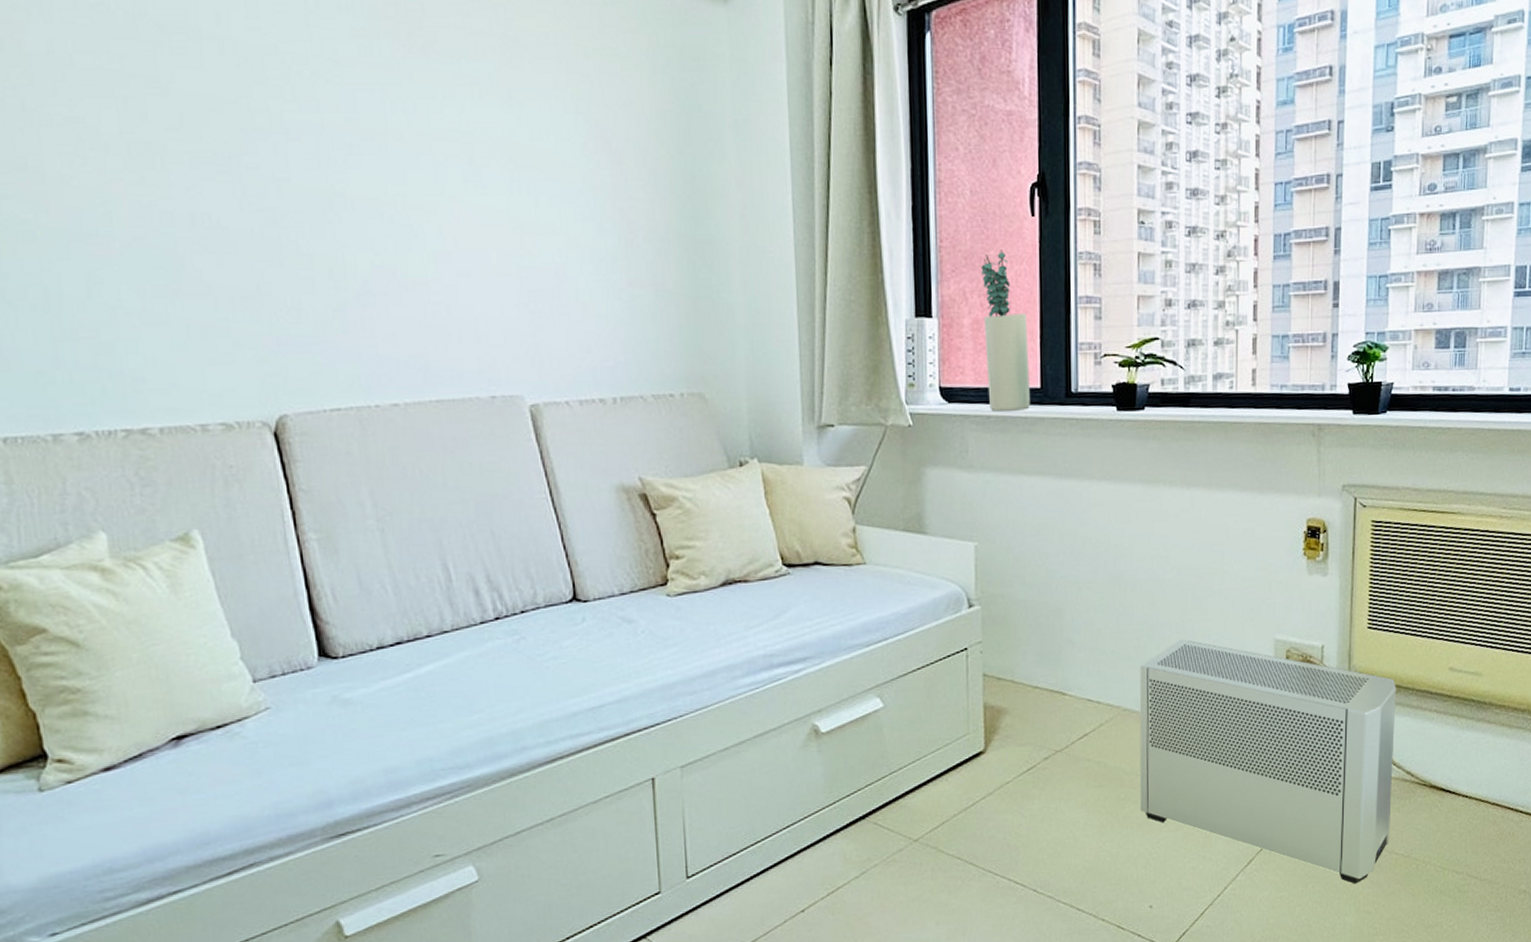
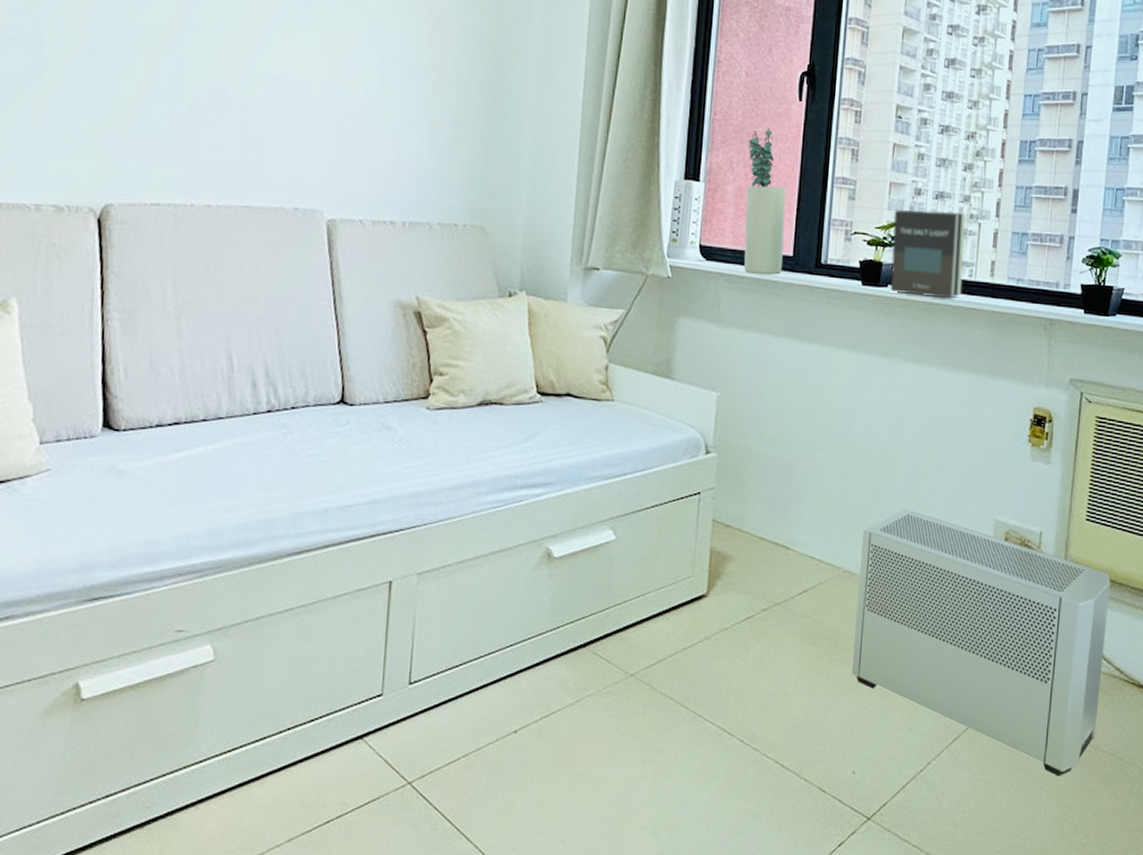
books: none [1145,320,1223,416] -> present [890,209,966,299]

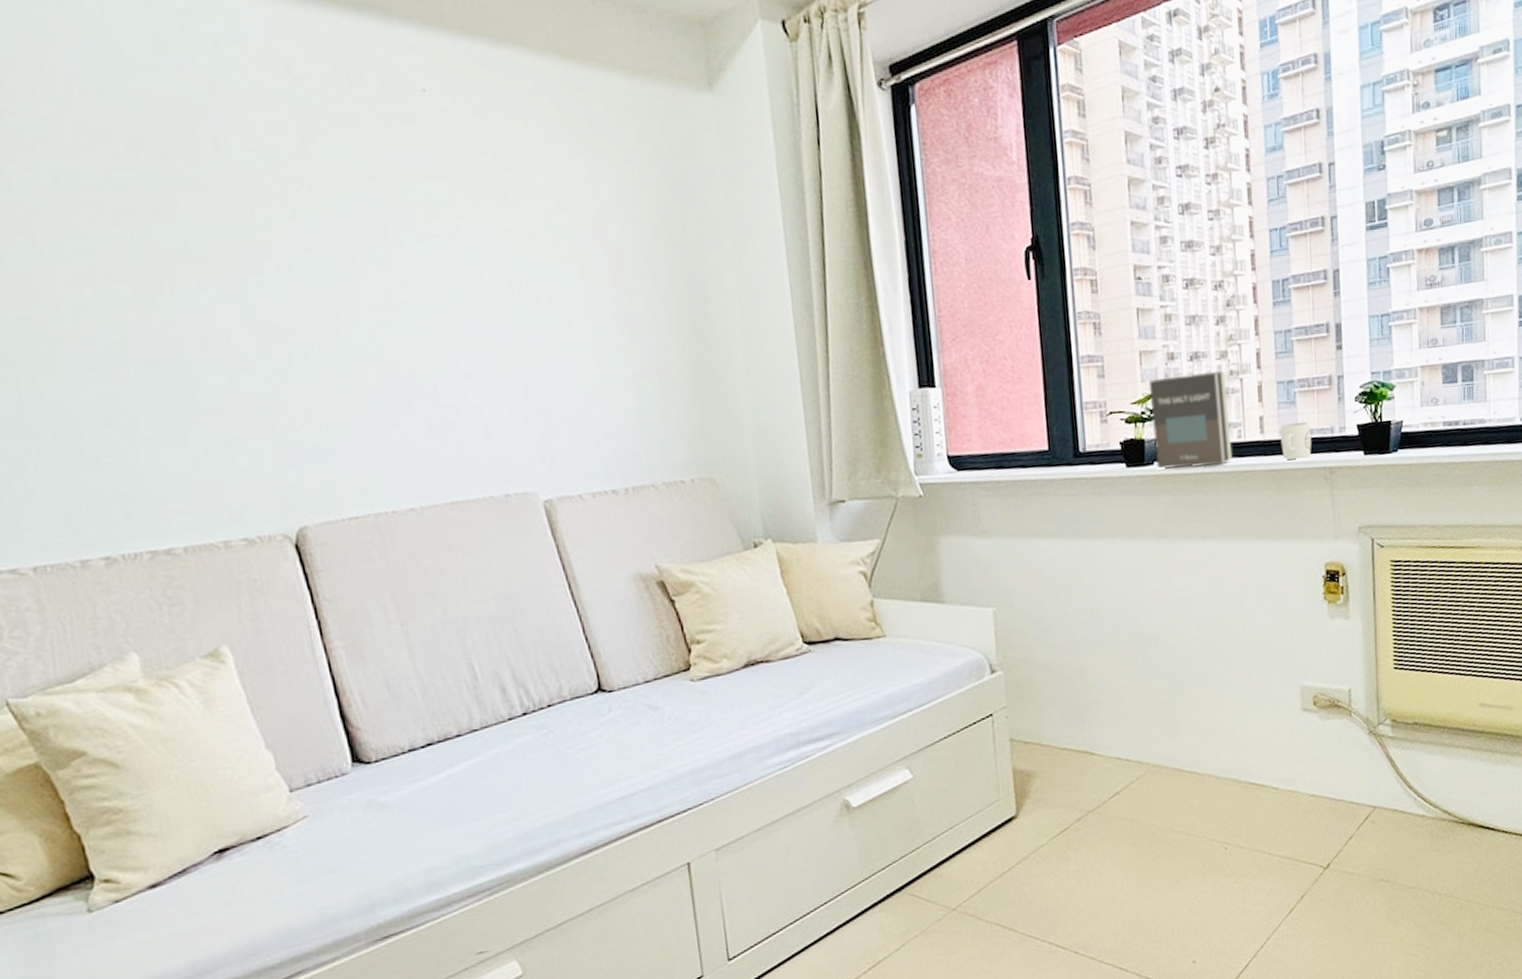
vase: present [744,127,786,276] -> none [981,315,1039,478]
air purifier: present [851,508,1111,777] -> none [1167,691,1431,927]
mug: none [1008,271,1038,307] -> present [1280,421,1312,461]

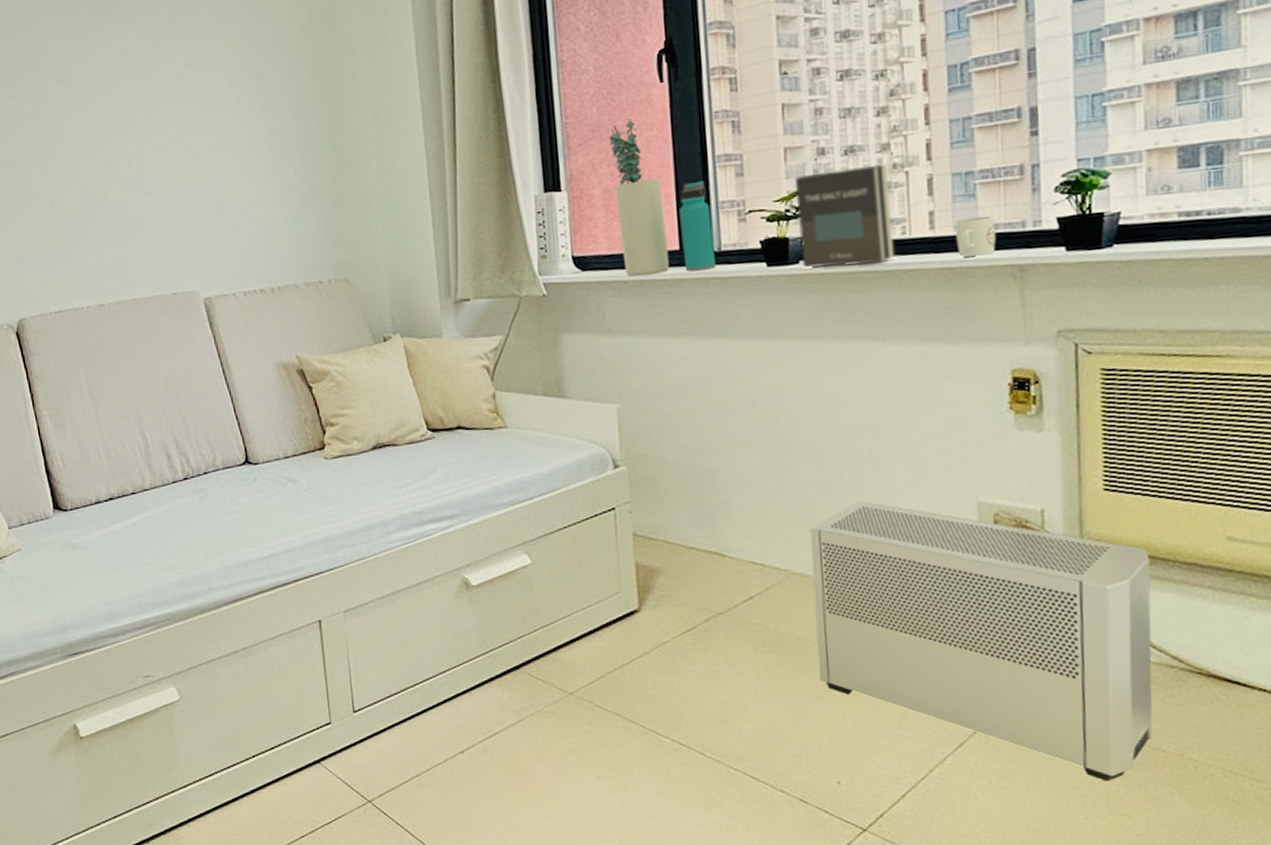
vase: none [981,315,1039,478] -> present [609,118,669,277]
water bottle: none [1047,381,1082,472] -> present [678,180,717,272]
air purifier: none [1167,691,1431,927] -> present [810,500,1153,782]

